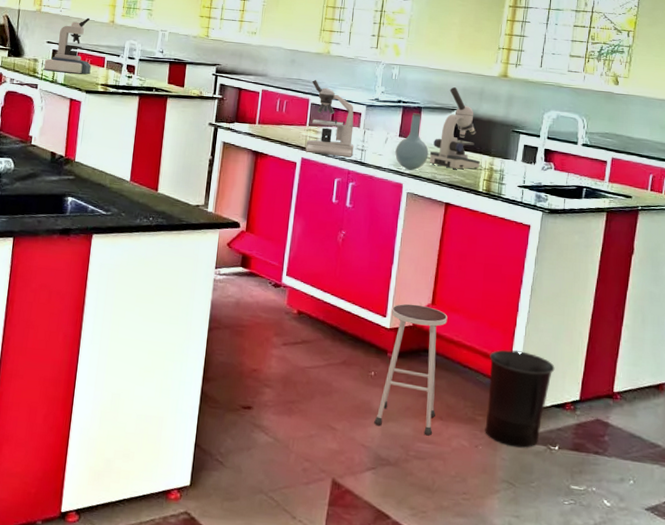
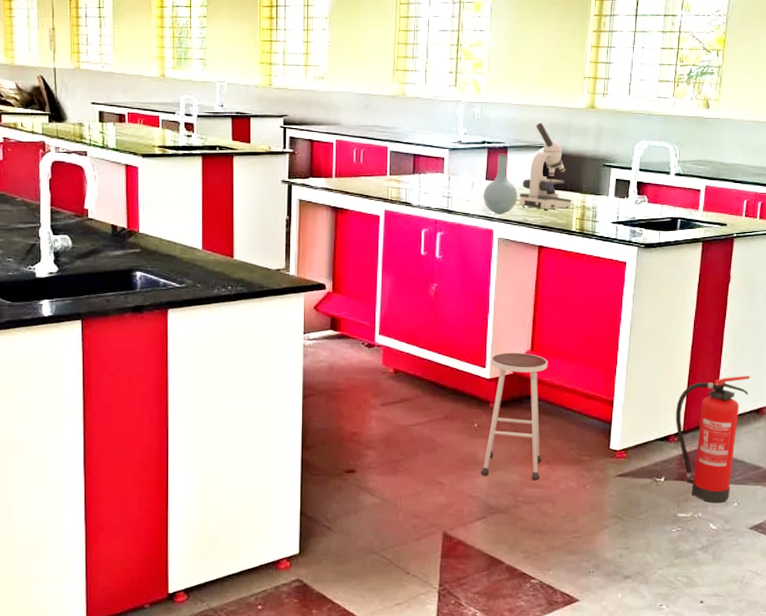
microscope: present [42,17,91,75] -> none [90,72,145,138]
microscope: present [305,79,354,157] -> none [388,124,439,206]
waste bin: present [485,349,555,448] -> none [591,389,657,483]
fire extinguisher: none [572,348,652,479] -> present [675,376,751,504]

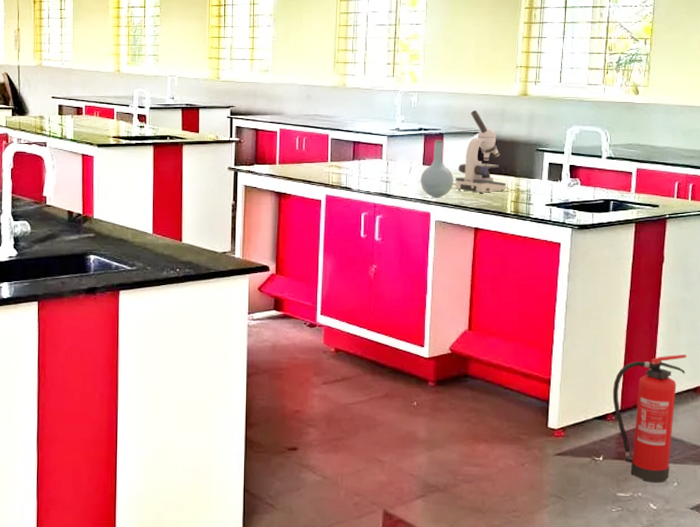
stool: present [481,352,548,481] -> none [420,331,485,459]

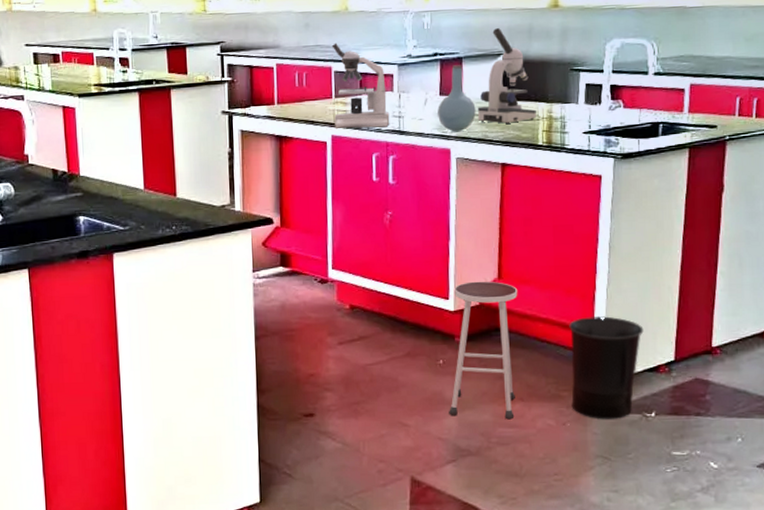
microscope: none [329,113,378,190] -> present [332,43,390,129]
stool: none [420,331,485,459] -> present [449,281,518,420]
waste bin: none [529,368,594,461] -> present [569,316,644,419]
fire extinguisher: present [612,355,687,483] -> none [665,296,752,440]

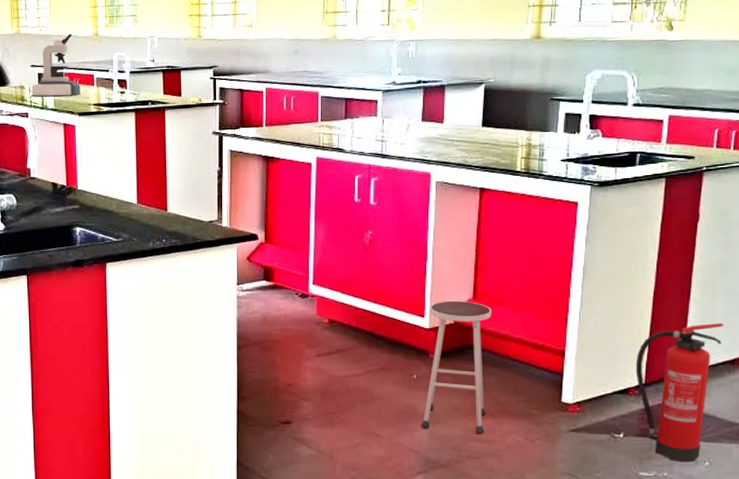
microscope: none [26,9,80,79] -> present [30,33,81,97]
microscope: present [332,43,390,129] -> none [319,69,373,151]
bottle: present [437,65,476,132] -> none [419,92,457,157]
microscope: present [477,28,536,125] -> none [458,58,515,151]
waste bin: present [569,316,644,419] -> none [541,339,615,438]
fire extinguisher: none [665,296,752,440] -> present [635,323,724,463]

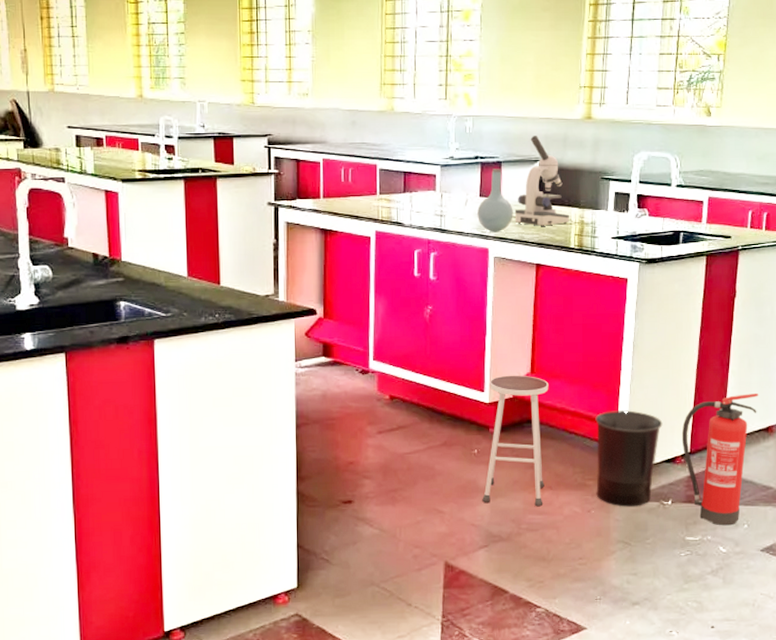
microscope: present [30,33,81,97] -> none [67,94,124,162]
bottle: none [419,92,457,157] -> present [477,169,513,233]
microscope: none [458,58,515,151] -> present [514,136,569,227]
waste bin: none [541,339,615,438] -> present [595,410,663,507]

